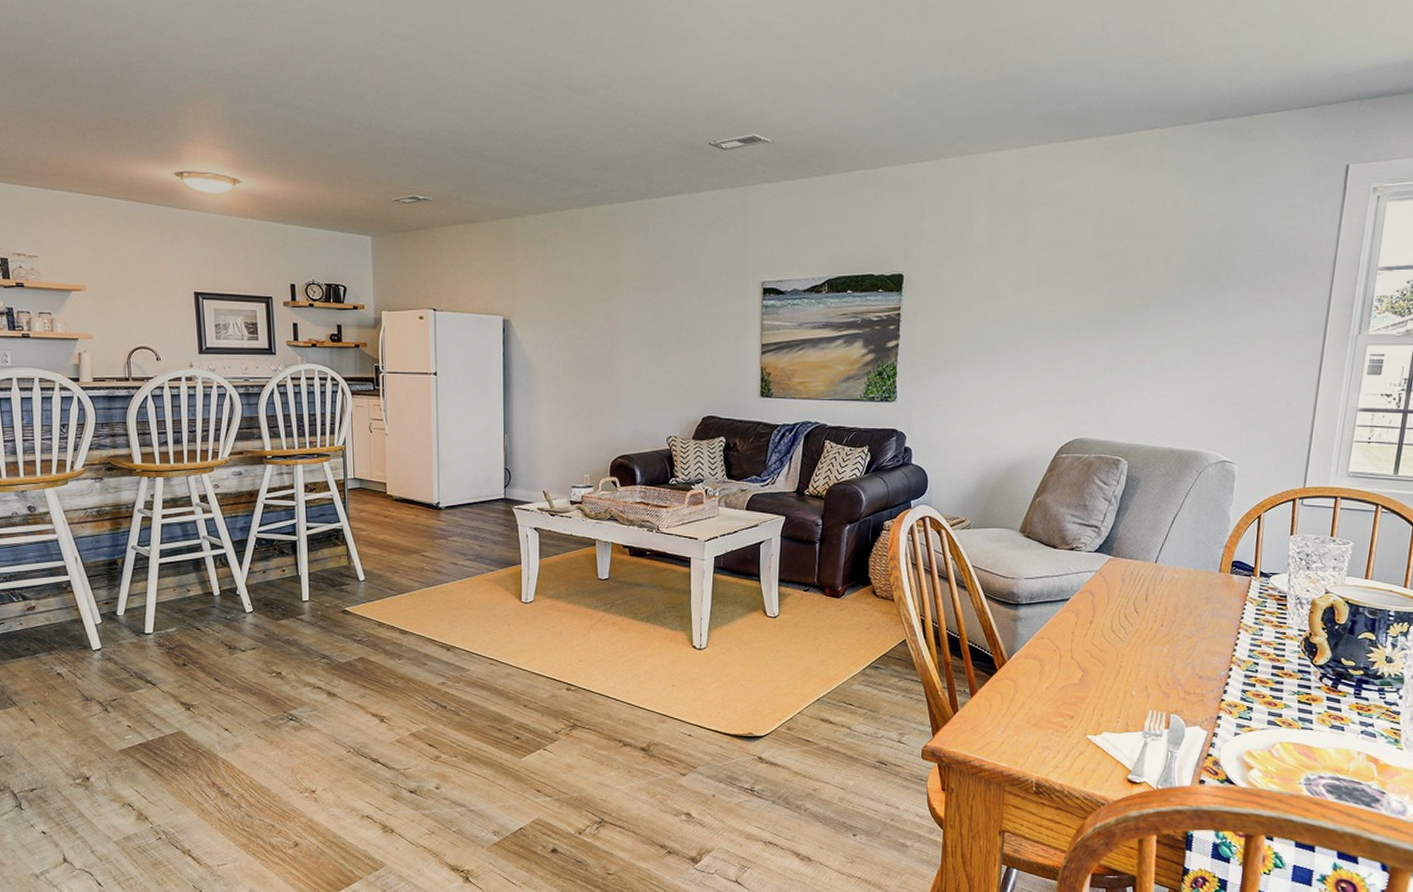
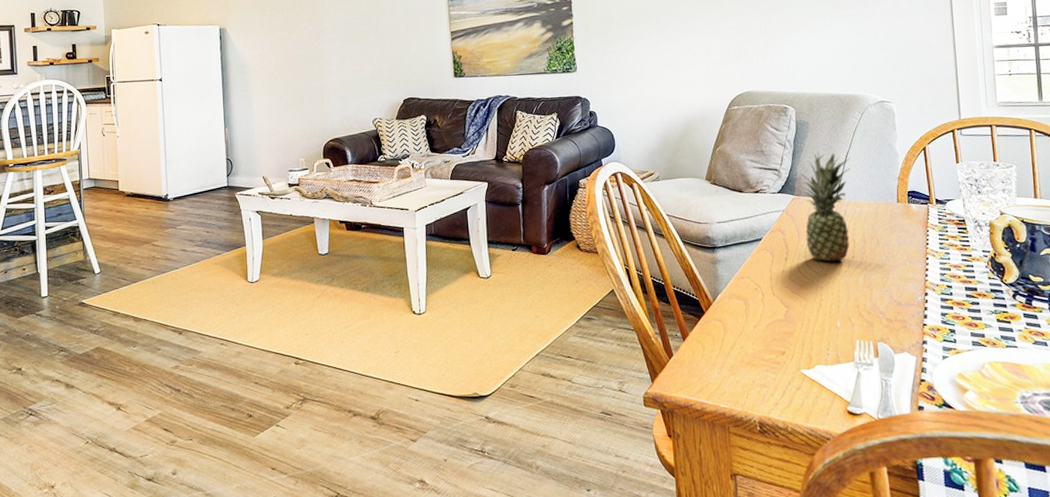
fruit: none [1115,510,1179,629] -> present [801,151,851,262]

